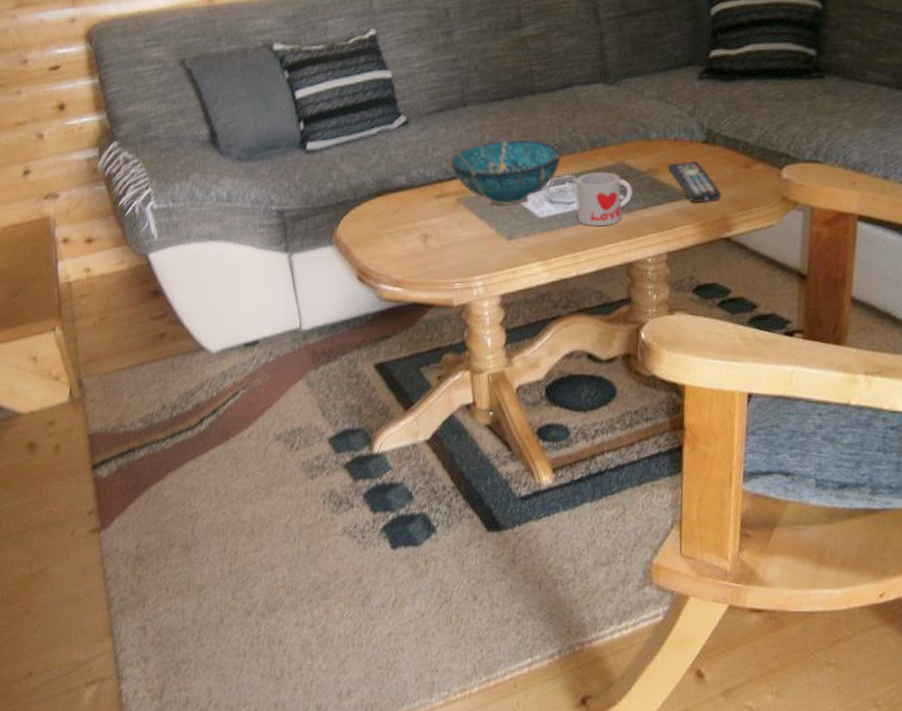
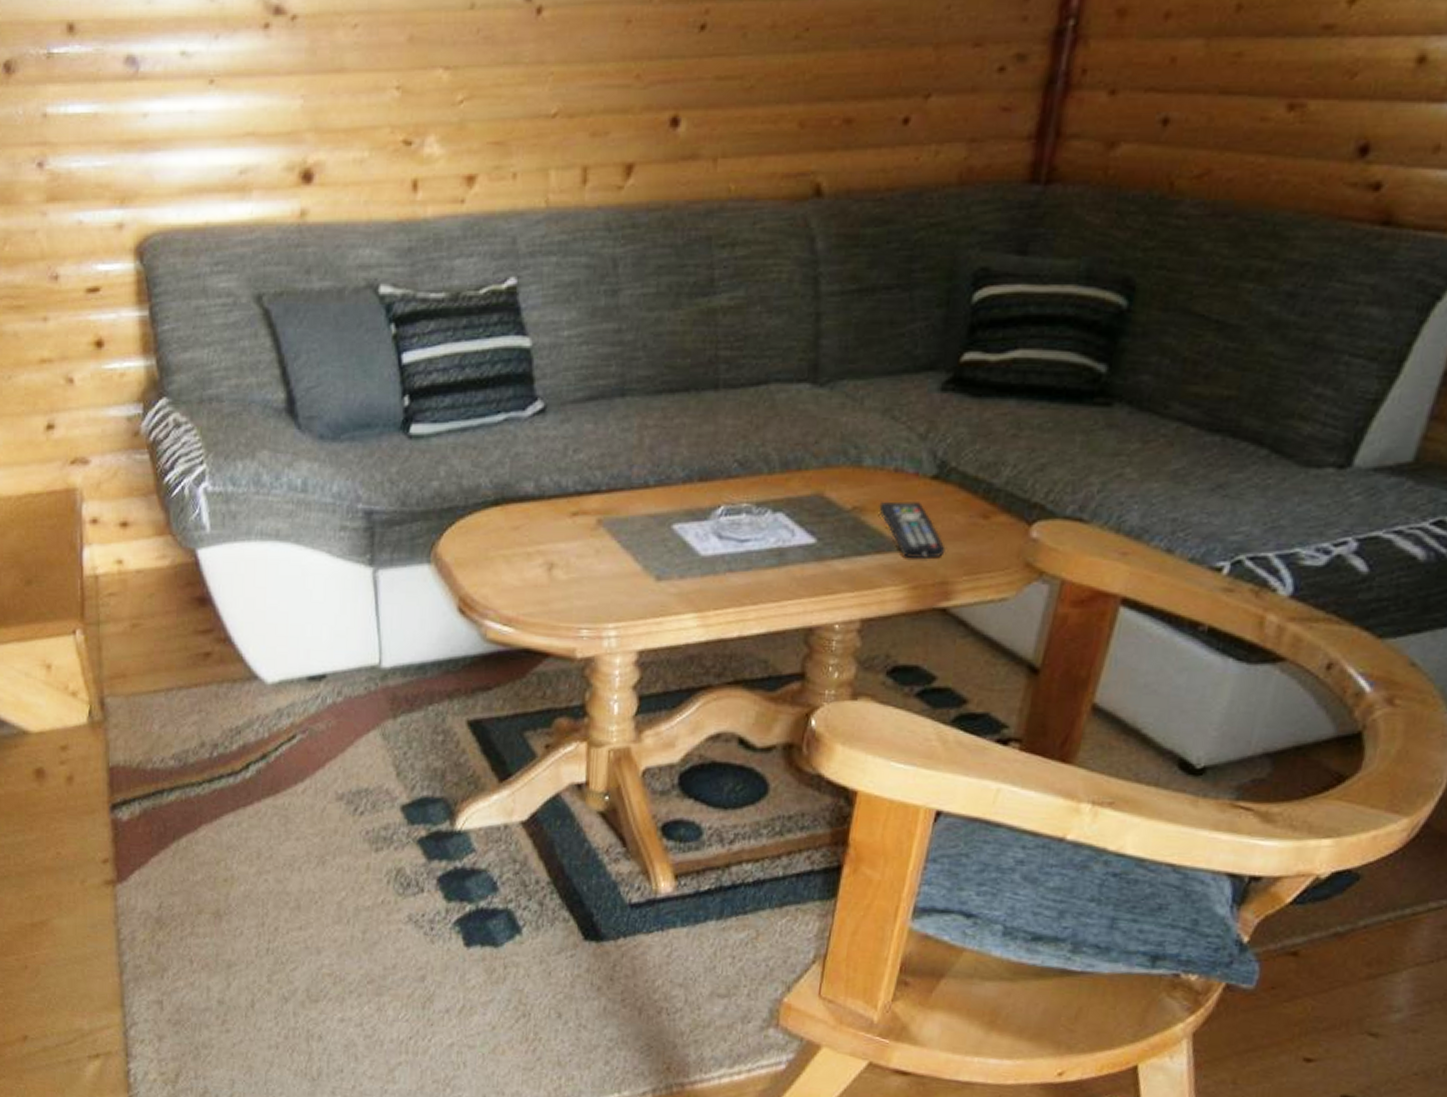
decorative bowl: present [451,140,563,206] -> none [595,448,743,536]
mug: present [575,171,633,227] -> none [751,502,829,576]

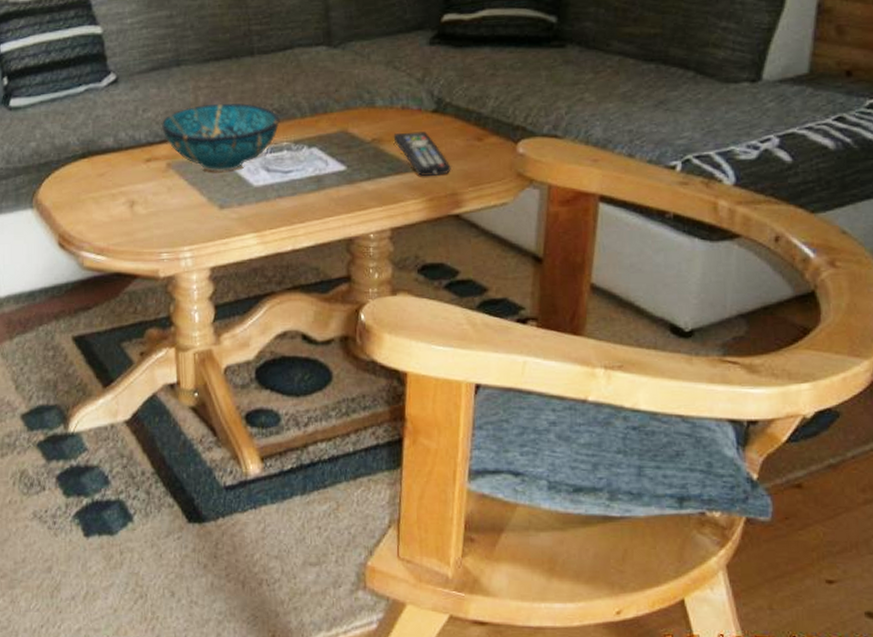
decorative bowl: none [595,448,743,536] -> present [162,103,281,173]

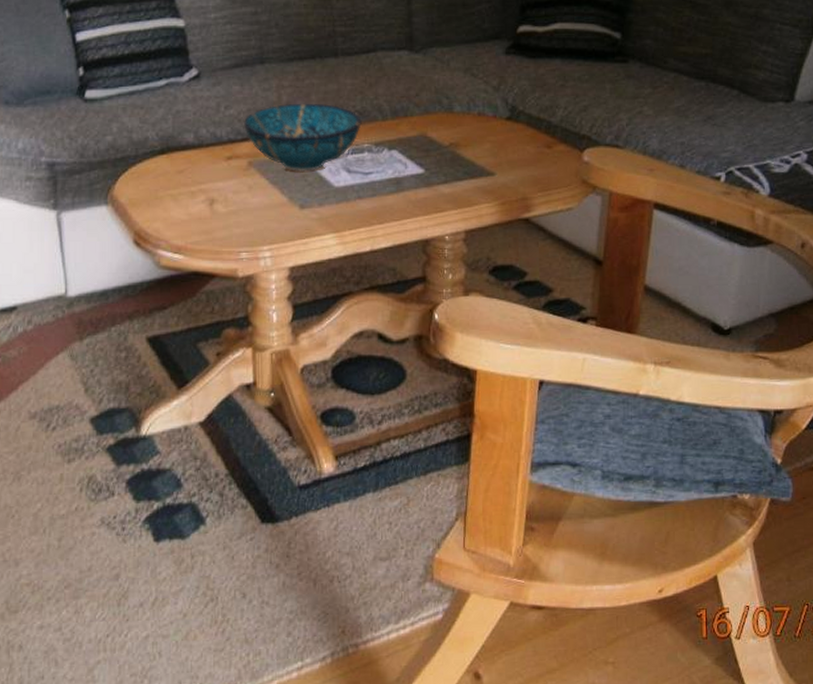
remote control: present [393,131,451,176] -> none [469,138,523,180]

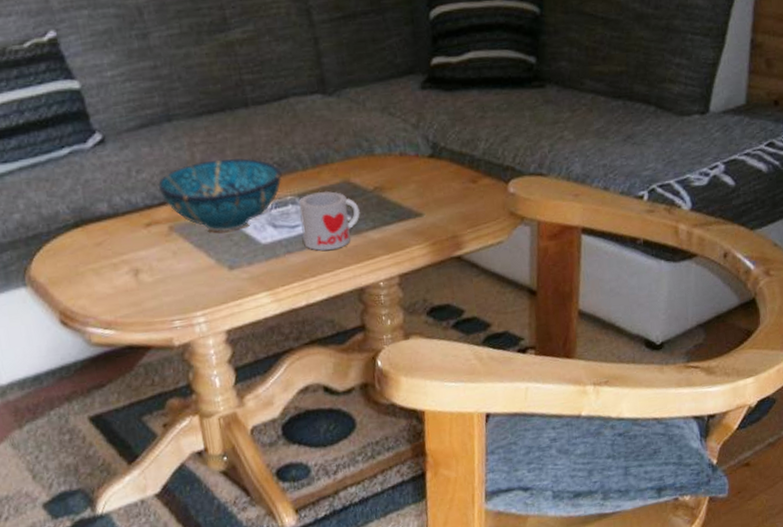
mug: none [375,142,433,200] -> present [298,190,360,251]

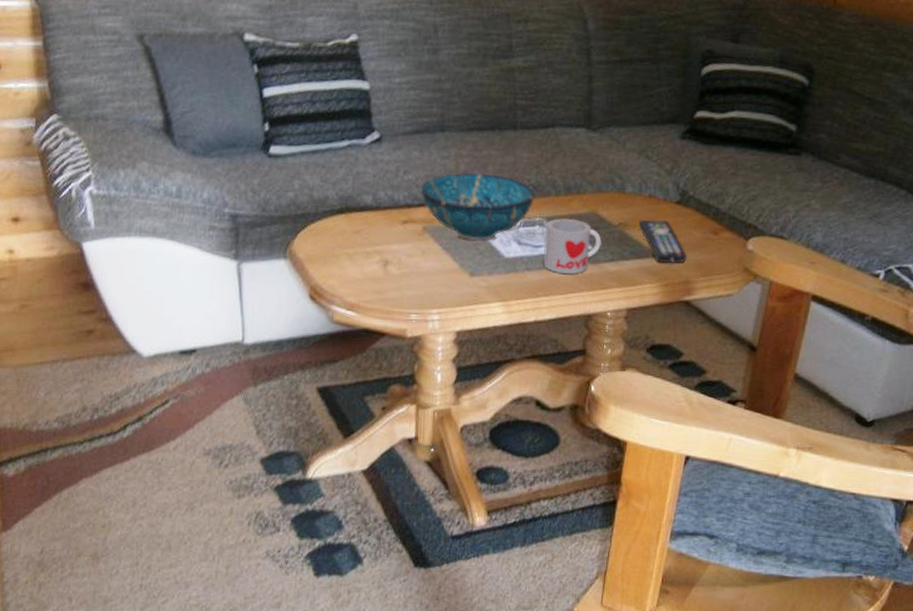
remote control: none [394,177,451,221] -> present [638,219,687,263]

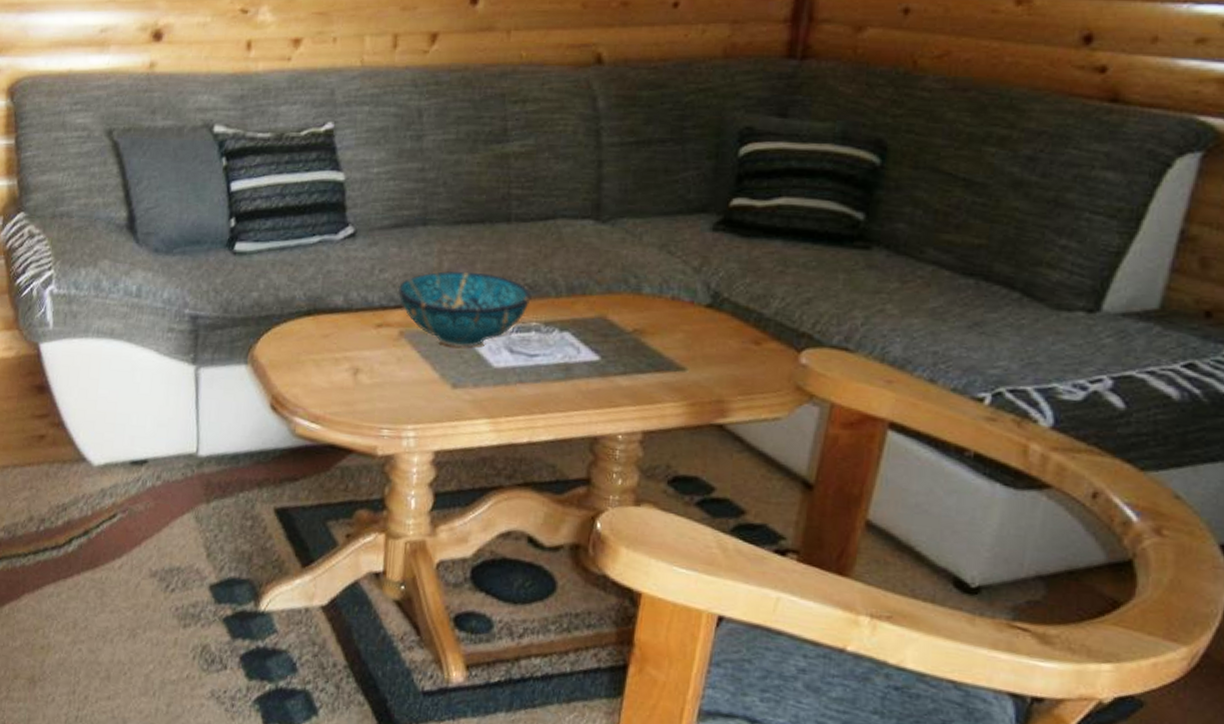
mug: present [543,218,602,275] -> none [540,322,612,389]
remote control: present [638,219,687,263] -> none [658,326,721,379]

